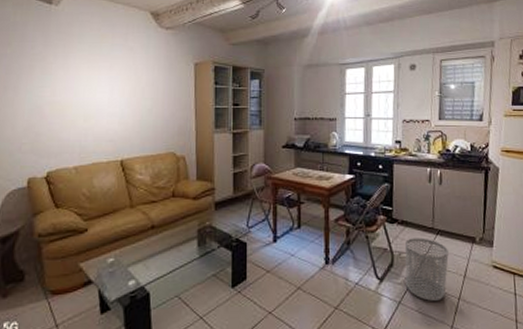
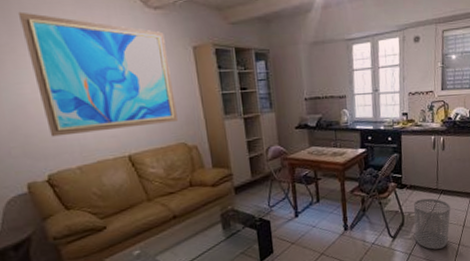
wall art: none [54,27,172,137] -> present [17,11,178,137]

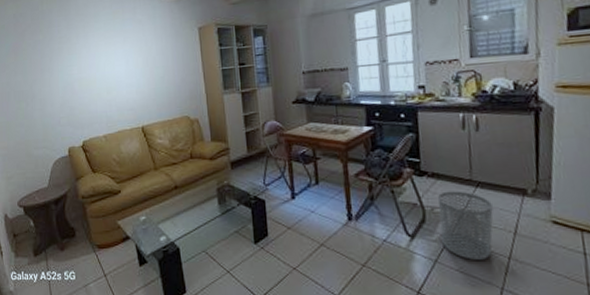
wall art: present [17,11,178,137] -> none [74,10,183,109]

